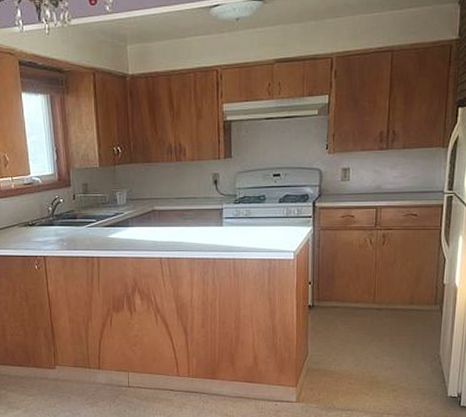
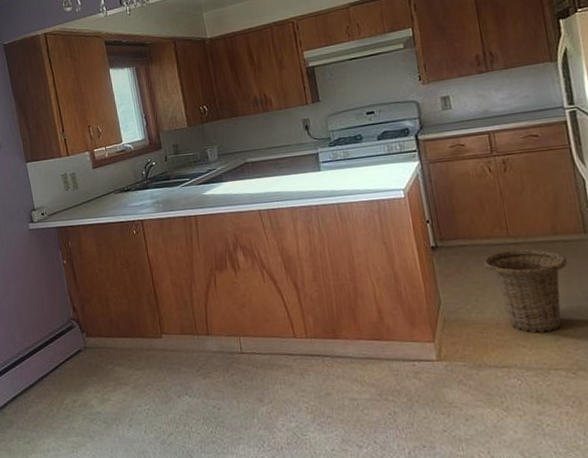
basket: none [349,314,416,384] -> present [483,249,567,333]

